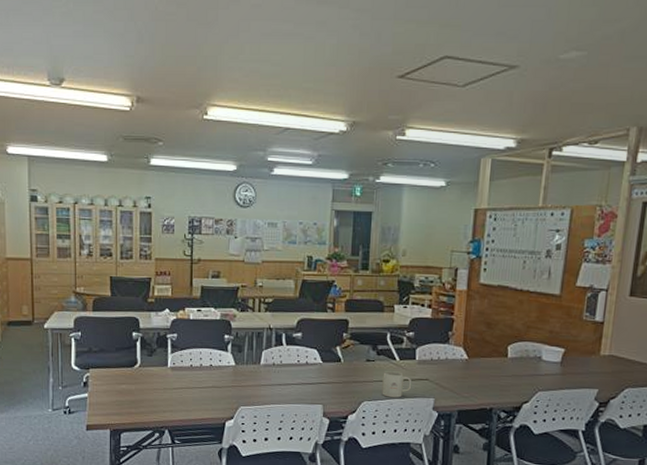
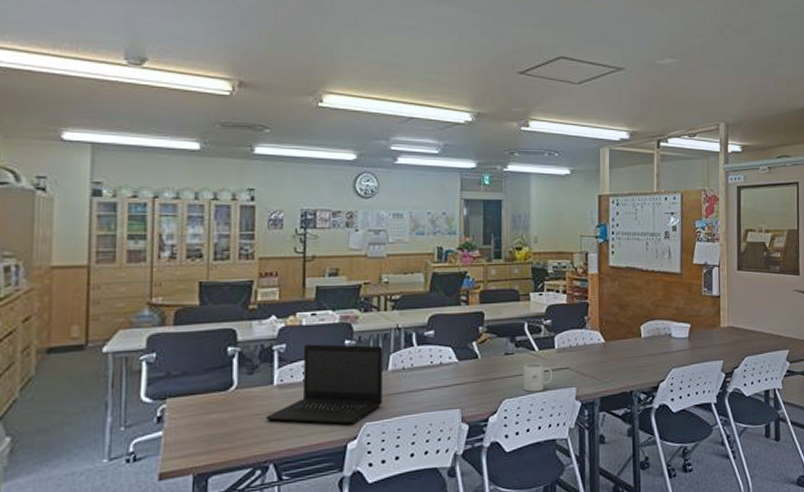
laptop: none [162,336,256,407] -> present [266,344,383,426]

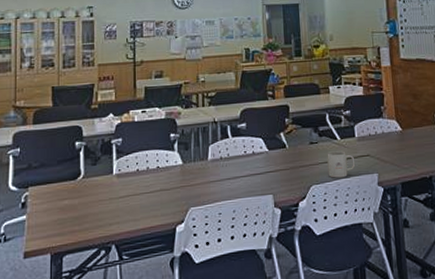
laptop: present [266,344,383,426] -> none [108,137,204,210]

